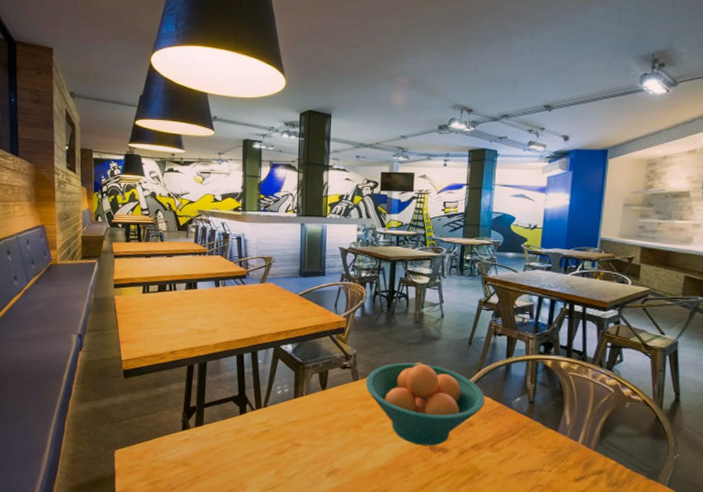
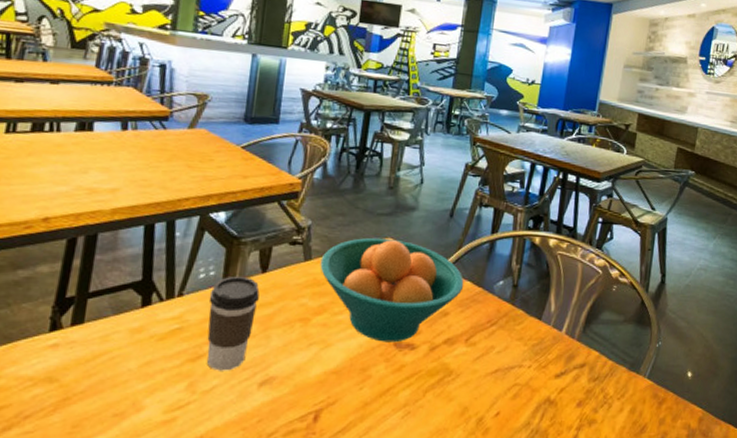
coffee cup: none [285,392,322,463] -> present [207,275,260,371]

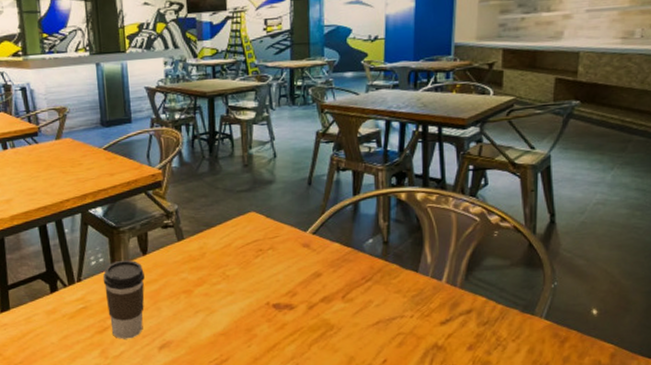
fruit bowl: present [320,237,464,343] -> none [192,212,333,305]

